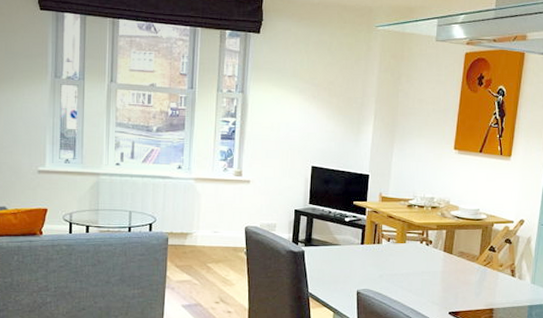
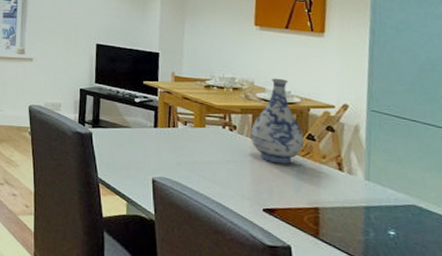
vase: none [443,197,487,273] -> present [250,78,305,164]

